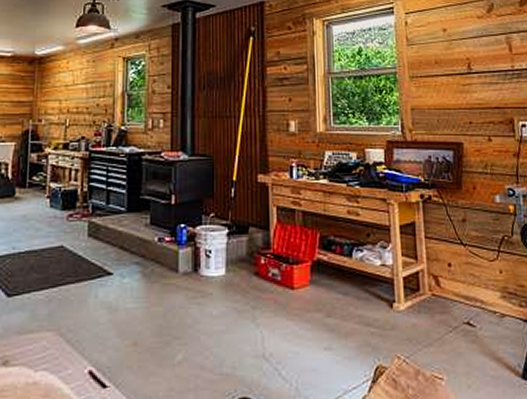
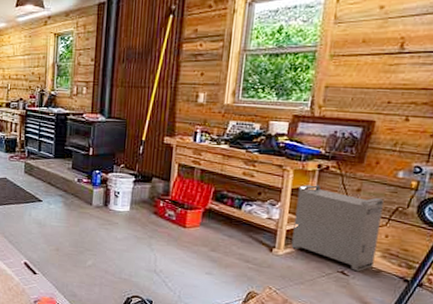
storage bin: none [407,217,496,320] -> present [291,184,384,272]

